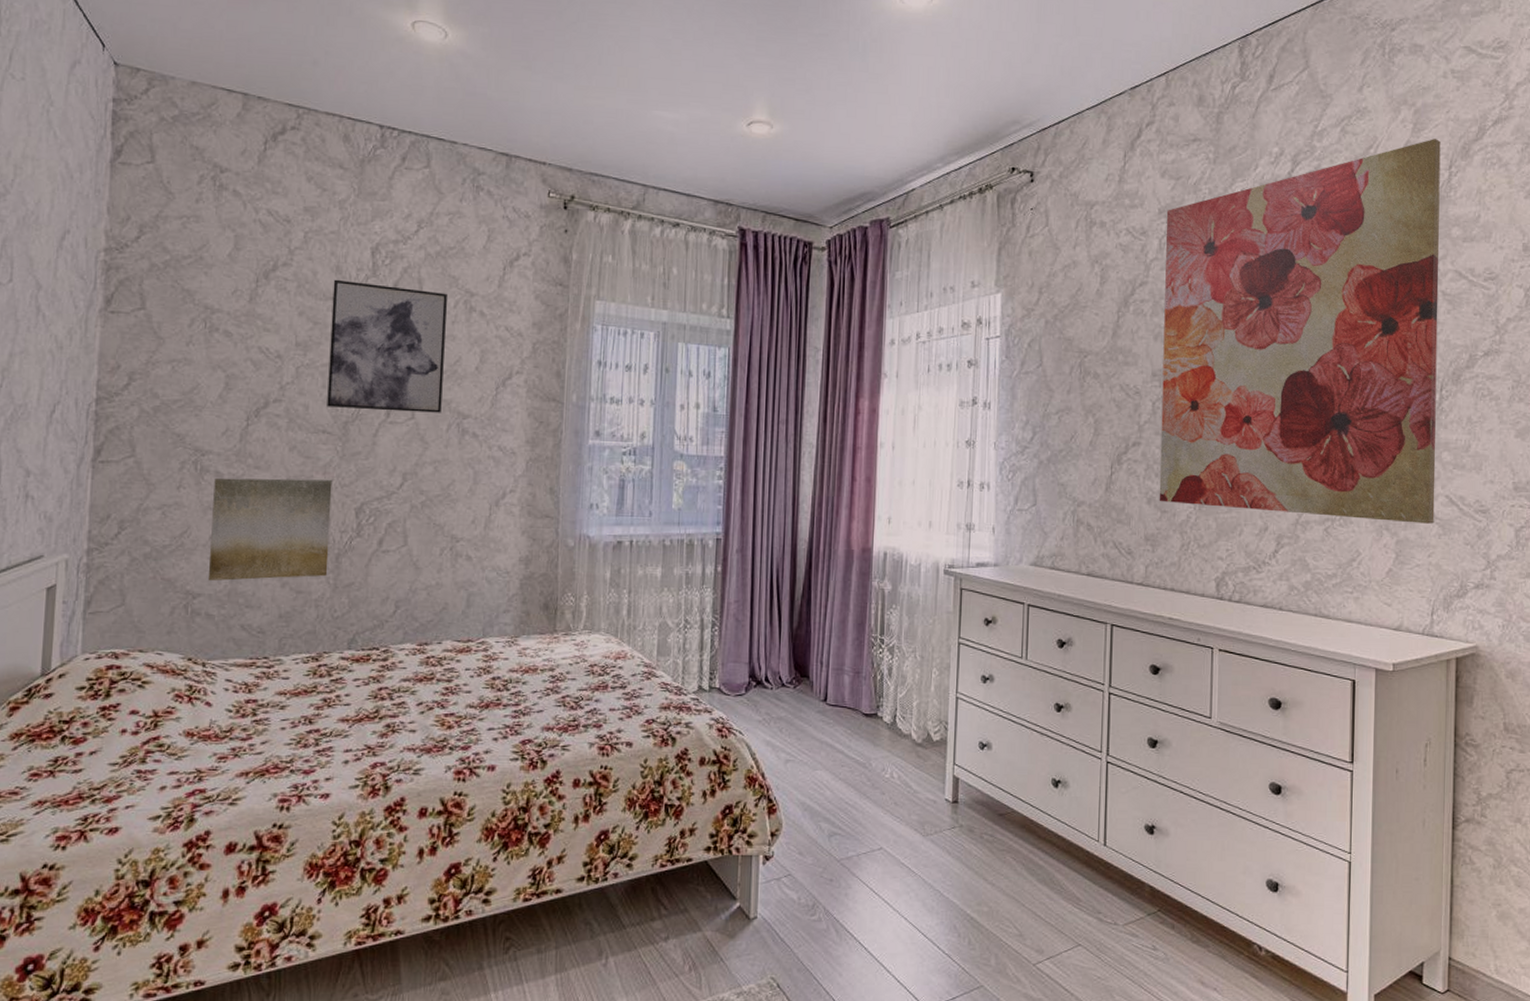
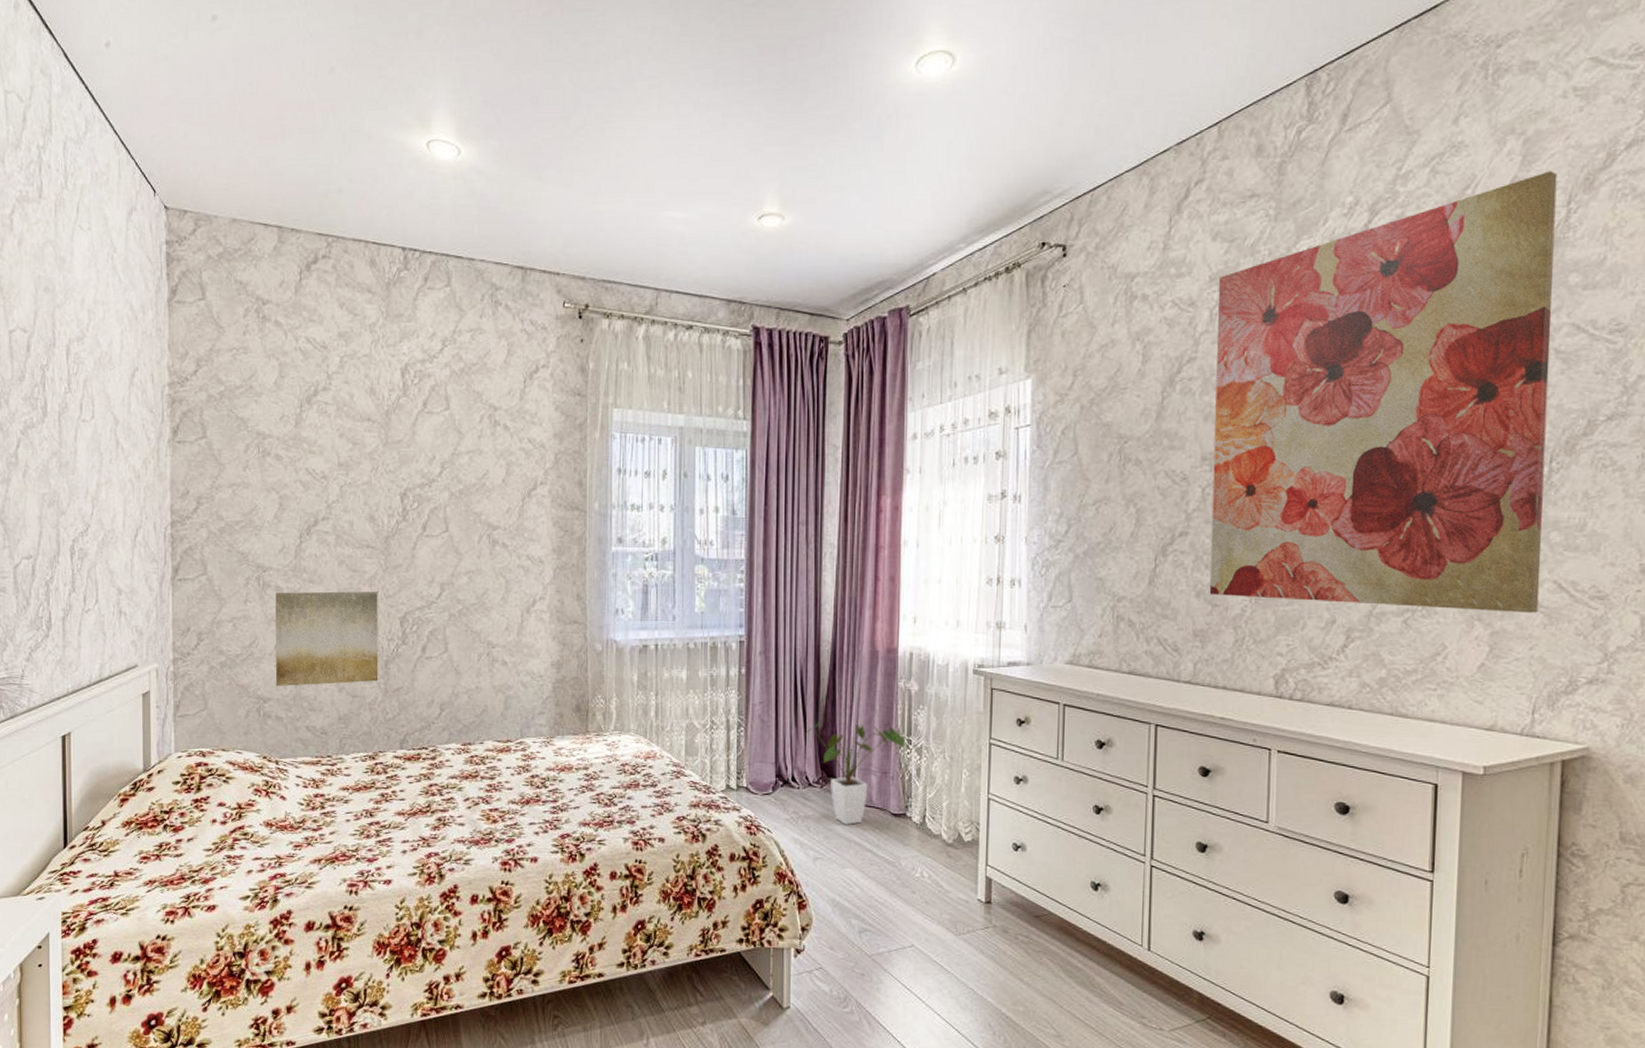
wall art: present [327,279,447,413] -> none [368,401,473,525]
house plant: none [780,622,878,726] -> present [805,722,905,825]

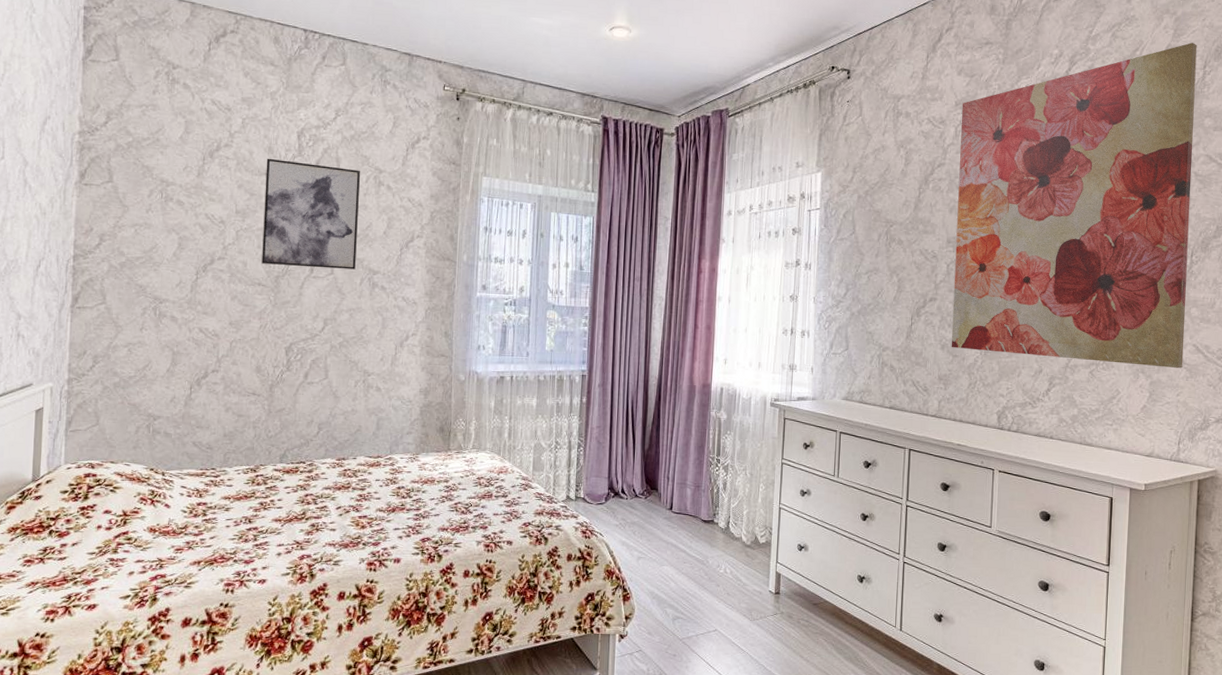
wall art: present [275,591,379,687] -> none [167,321,267,406]
wall art: none [368,401,473,525] -> present [262,158,360,270]
house plant: present [805,722,905,825] -> none [634,444,715,530]

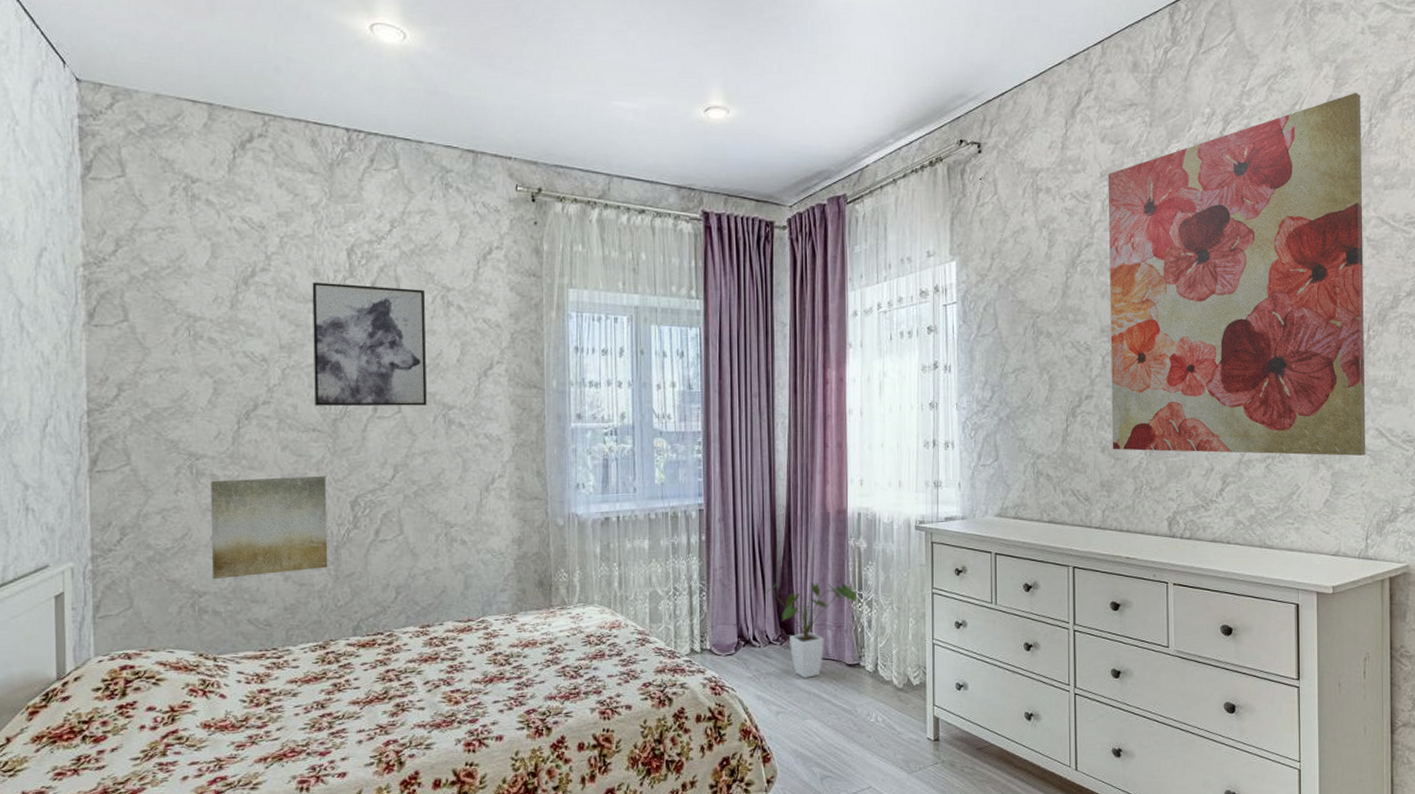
wall art: none [167,321,267,406] -> present [211,476,328,580]
house plant: none [634,444,715,530] -> present [764,583,857,678]

